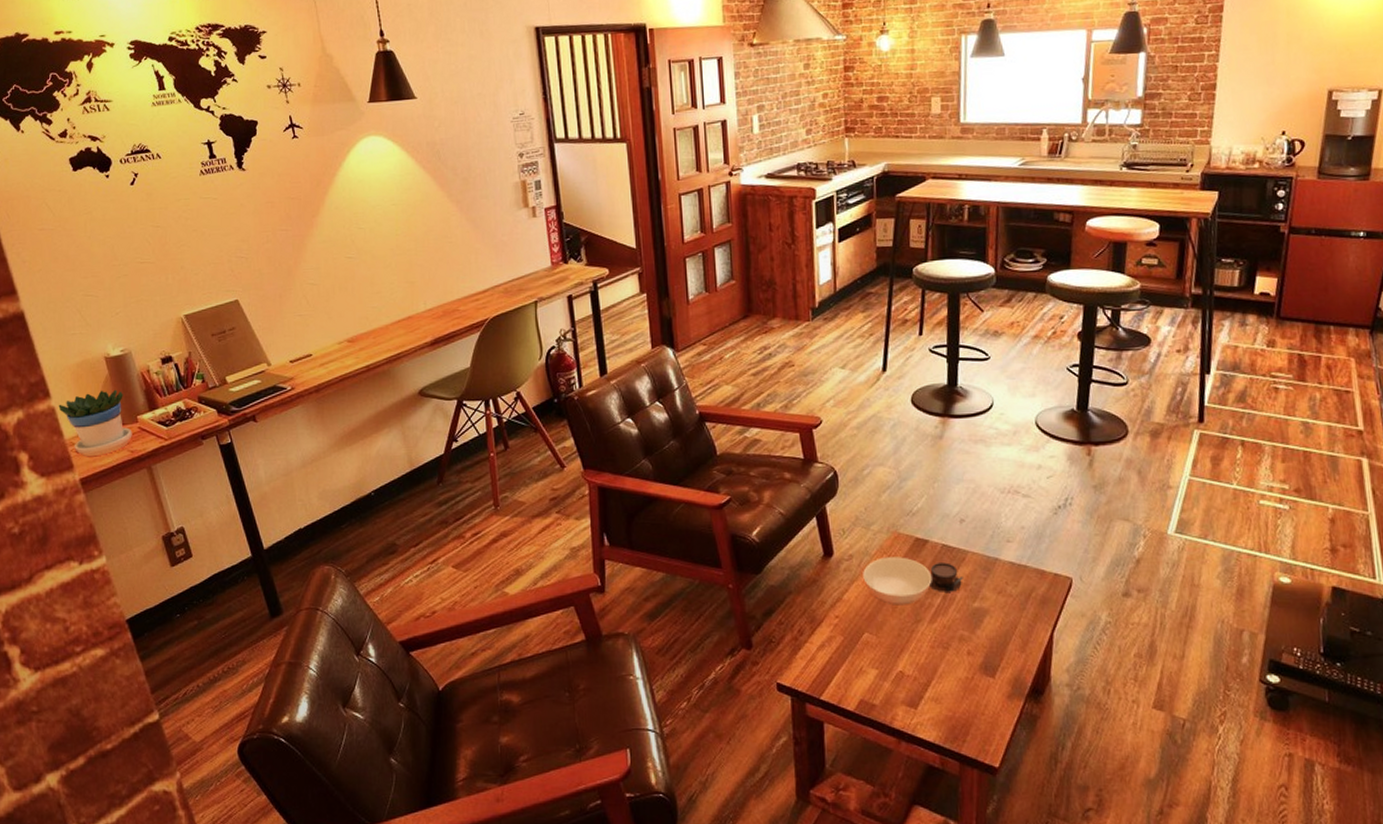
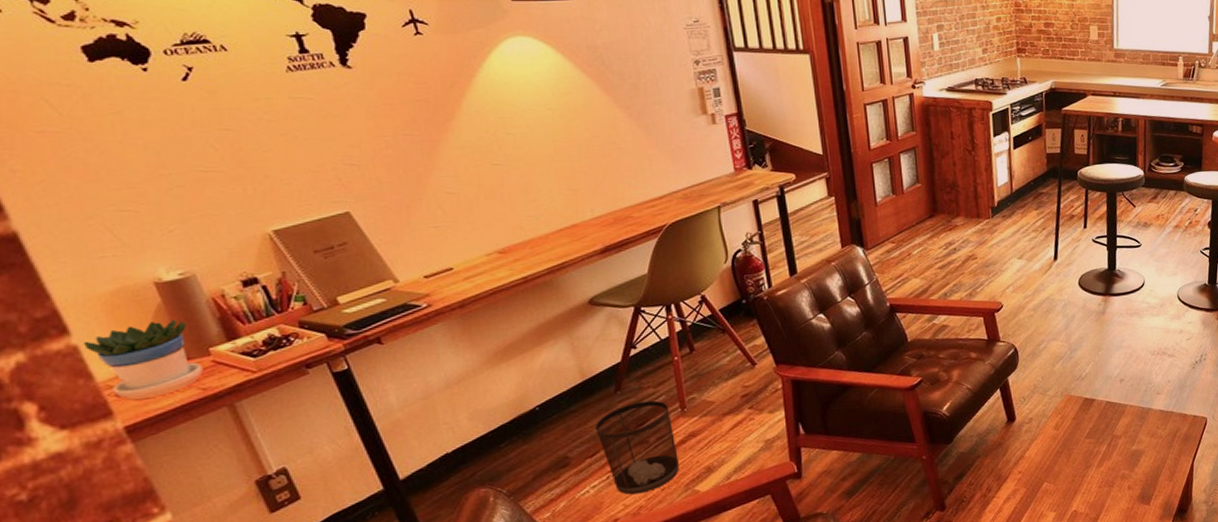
waste bin: none [419,495,491,589] -> present [594,400,679,495]
bowl: present [863,557,932,606] -> none [1041,415,1099,456]
teacup: present [929,562,963,592] -> none [1097,416,1124,441]

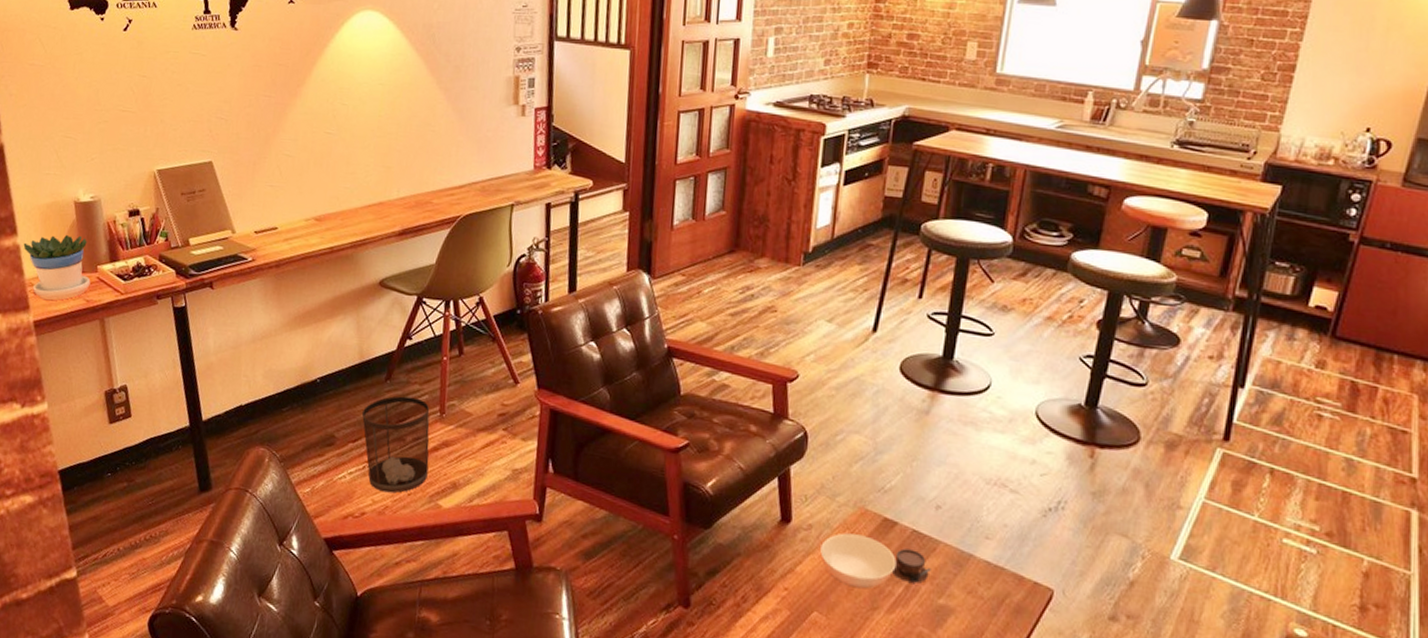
bowl: none [1041,415,1099,456] -> present [820,533,897,589]
teacup: none [1097,416,1124,441] -> present [892,548,931,583]

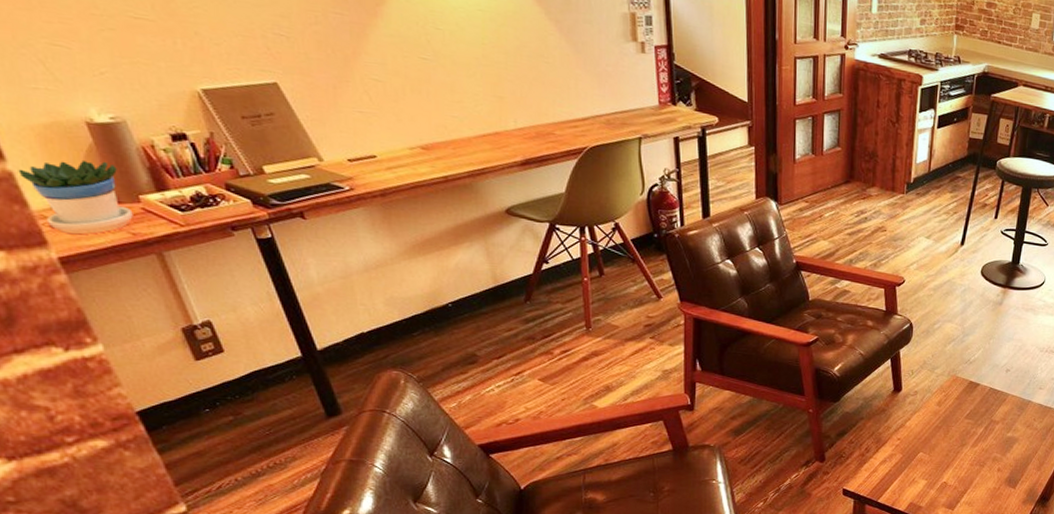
waste bin: present [361,396,430,493] -> none [503,315,580,400]
bowl: present [820,533,897,589] -> none [924,395,979,433]
teacup: present [892,548,931,583] -> none [976,401,1002,424]

